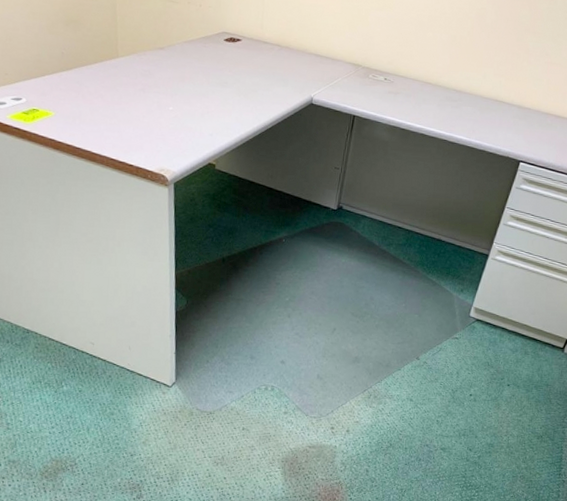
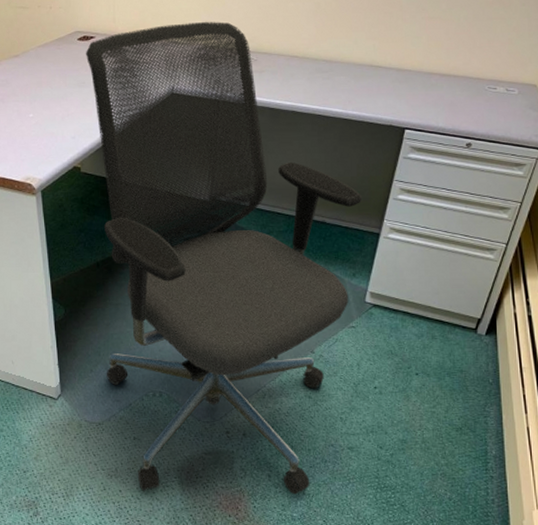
office chair: none [222,37,476,489] -> present [86,21,362,495]

